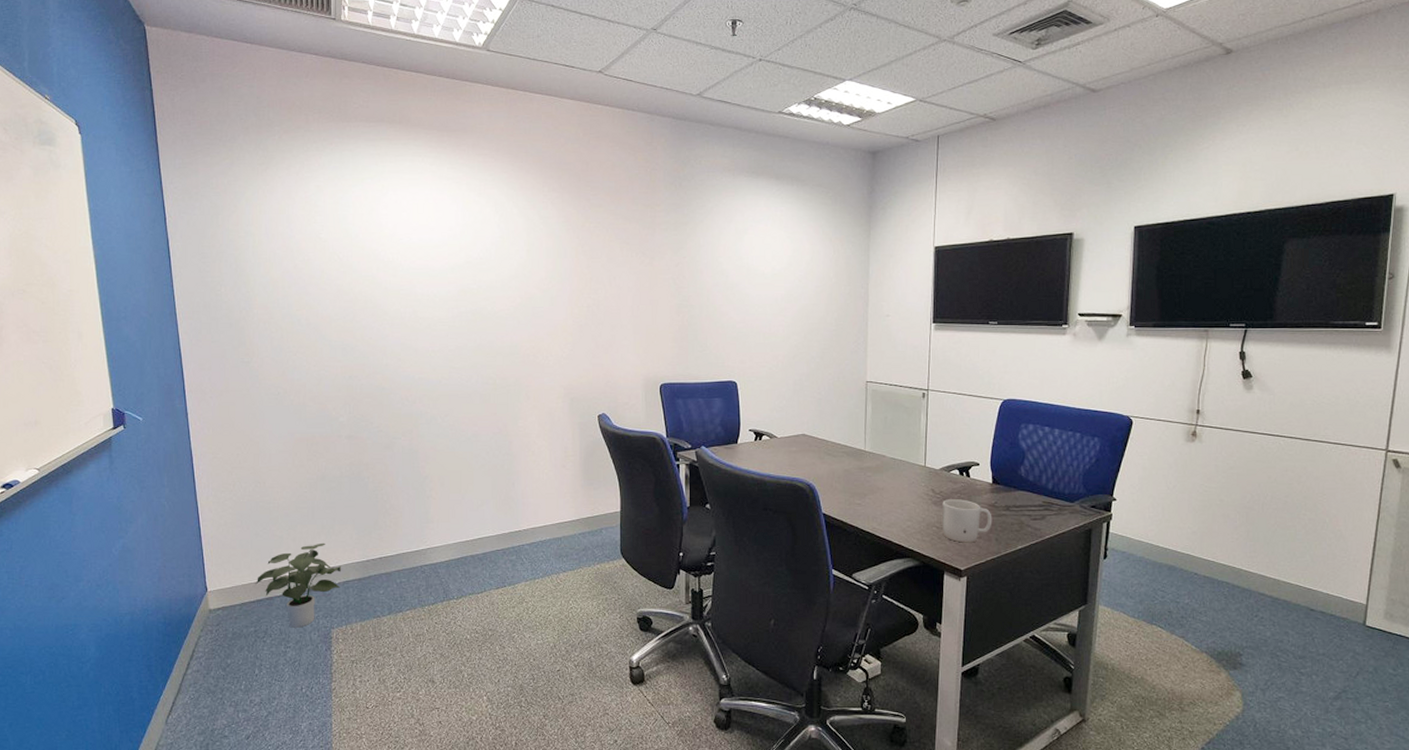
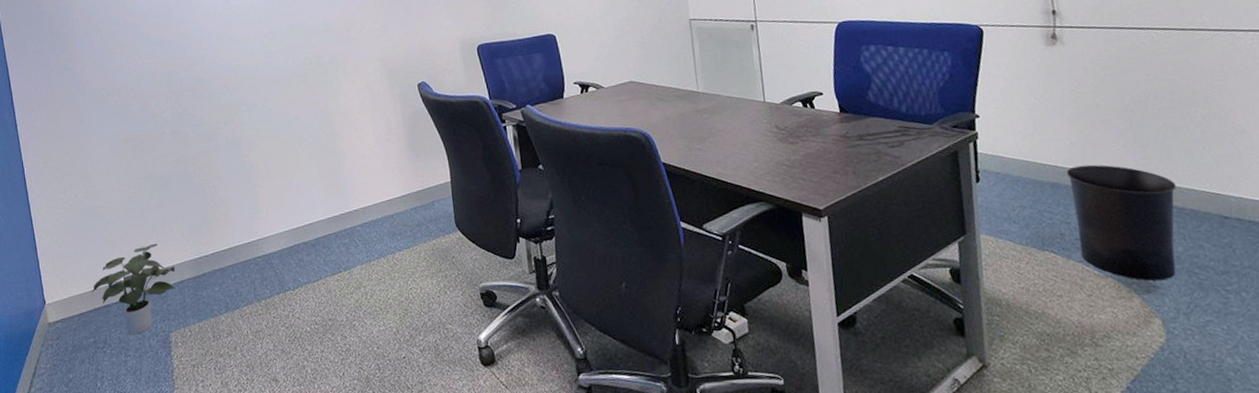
mug: present [942,499,993,543] -> none [789,133,847,180]
waste bin: none [1183,552,1275,659] -> present [1066,164,1177,281]

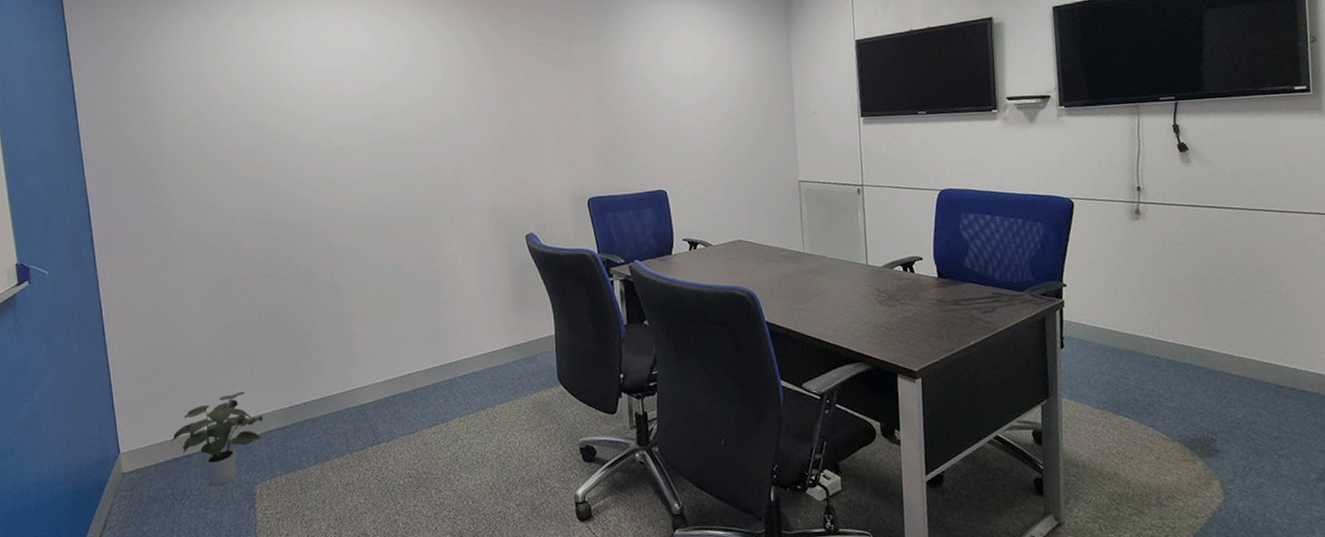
waste bin: present [1066,164,1177,281] -> none [1142,334,1239,445]

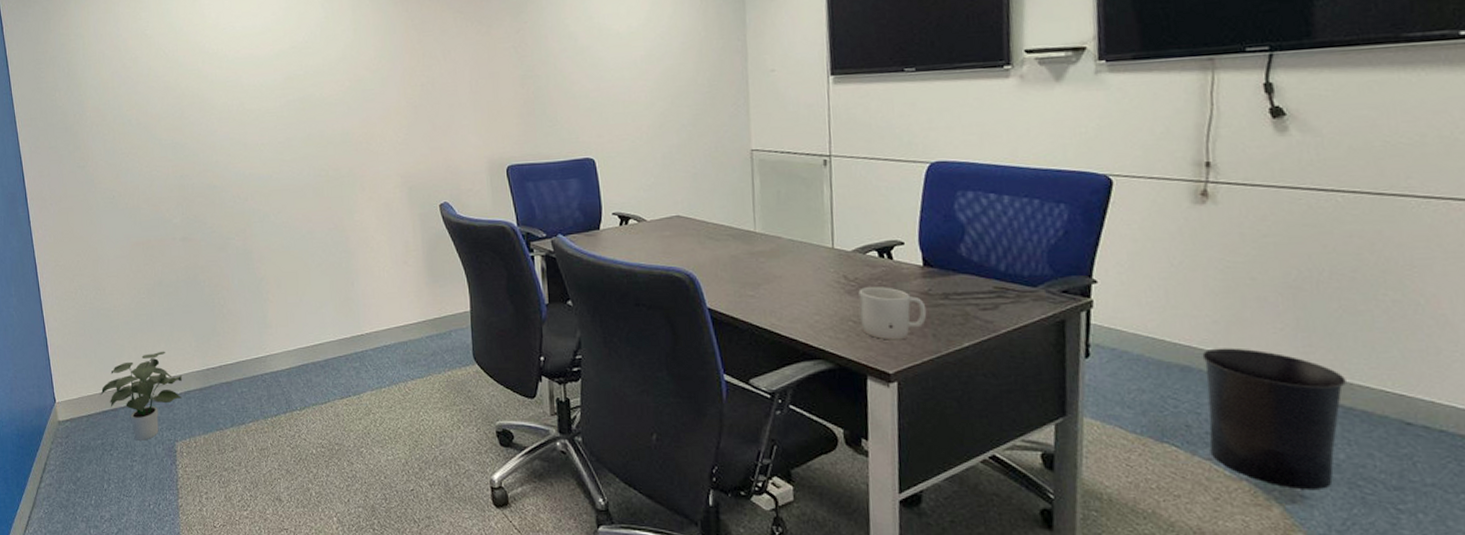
mug: none [888,296,942,343] -> present [858,287,927,340]
waste bin: none [1142,334,1239,445] -> present [1202,348,1346,489]

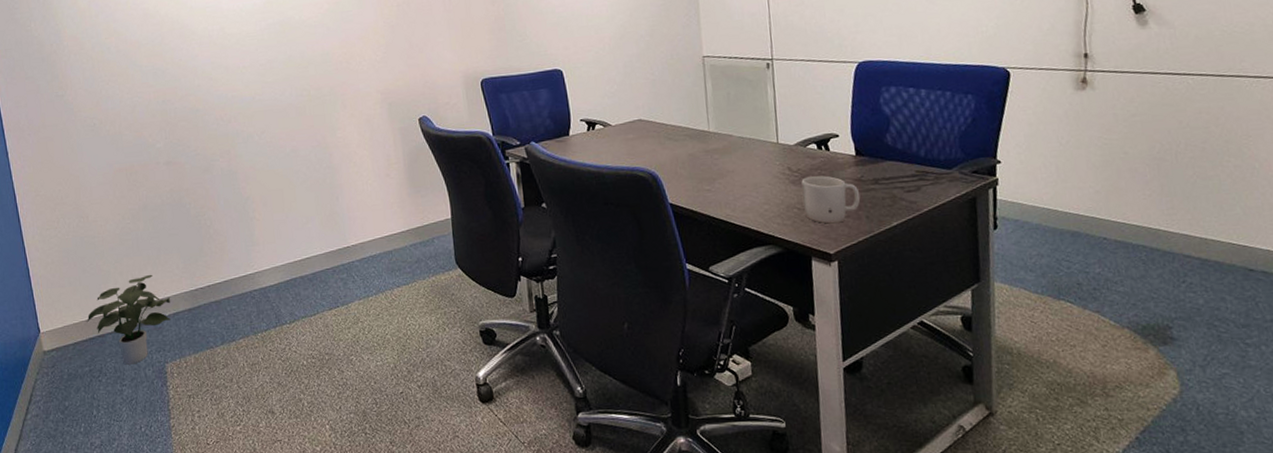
waste bin: present [1202,348,1346,489] -> none [1088,213,1202,332]

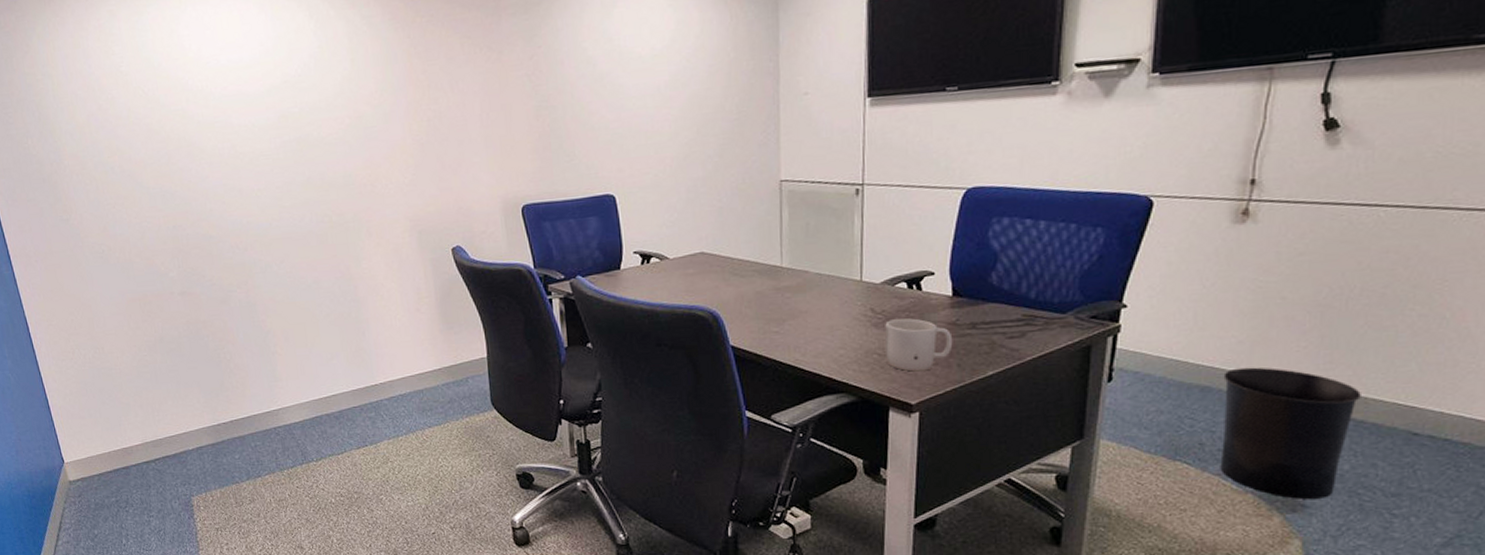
potted plant: present [87,274,172,365] -> none [110,408,195,497]
waste bin: none [1088,213,1202,332] -> present [1220,367,1361,499]

